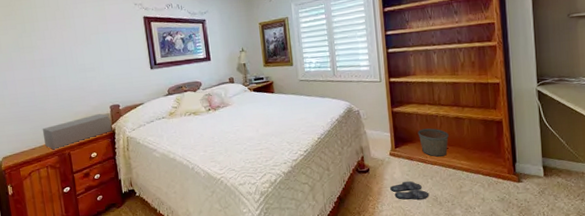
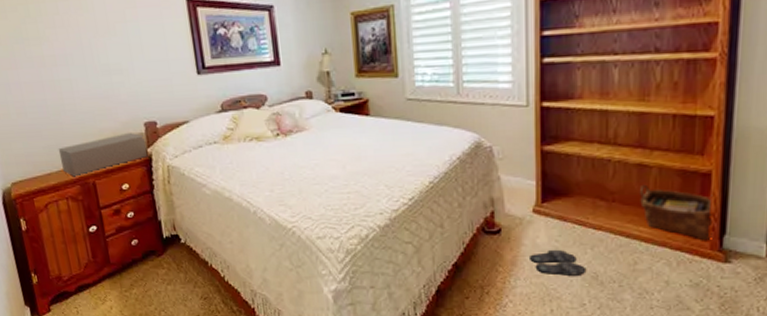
basket: present [417,128,449,157] -> none [577,177,625,219]
woven basket: none [459,131,508,168] -> present [640,184,713,241]

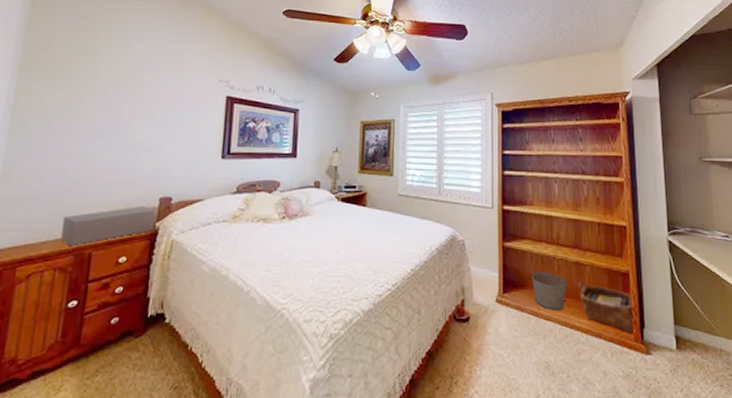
slippers: present [530,249,585,276] -> none [493,338,539,365]
basket: none [577,177,625,219] -> present [531,272,567,310]

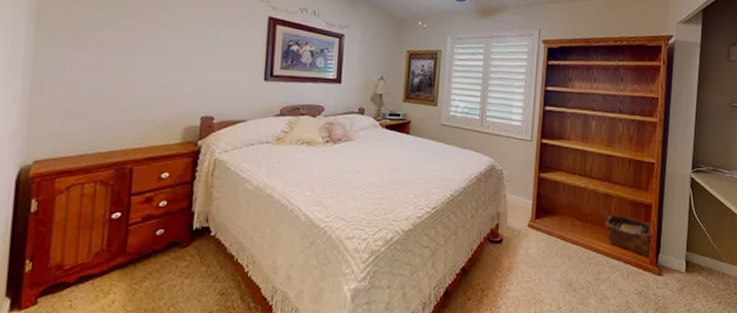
decorative box: present [59,206,157,247] -> none [98,124,199,161]
basket: present [531,272,567,310] -> none [562,201,595,236]

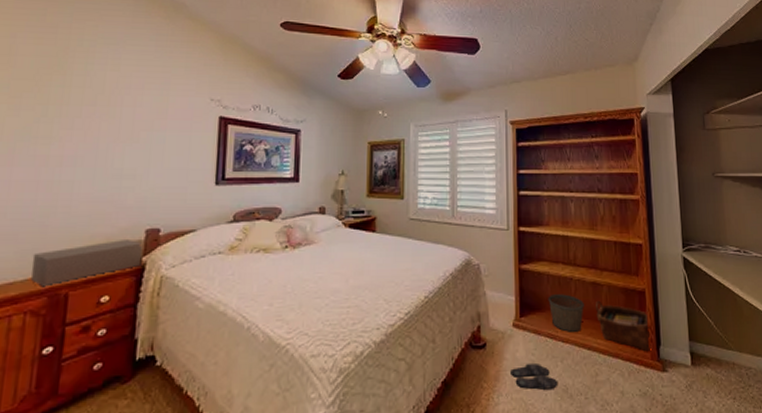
decorative box: none [98,124,199,161] -> present [29,240,143,287]
slippers: none [522,258,563,282] -> present [511,362,557,390]
basket: none [562,201,595,236] -> present [548,294,584,332]

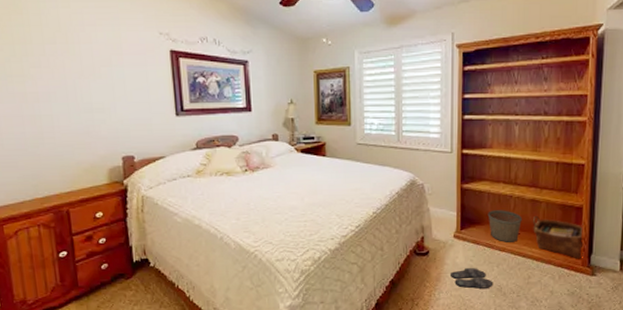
decorative box: present [29,240,143,287] -> none [33,166,124,205]

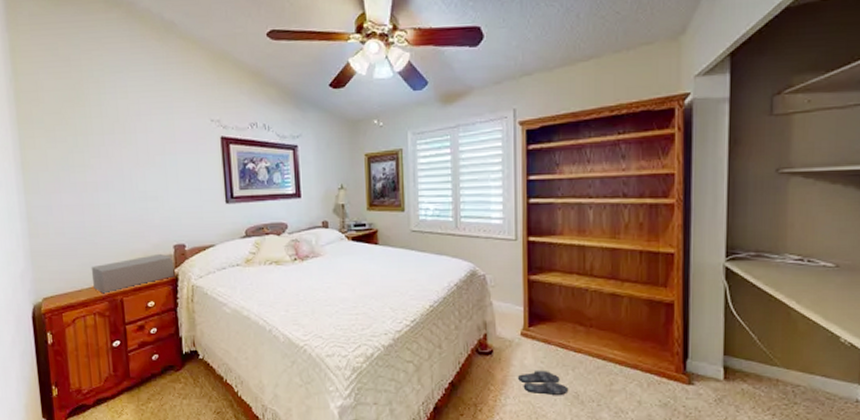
decorative box: none [33,166,124,205] -> present [91,254,175,294]
basket: present [487,210,522,242] -> none [559,305,600,342]
woven basket: present [533,215,584,259] -> none [614,312,677,365]

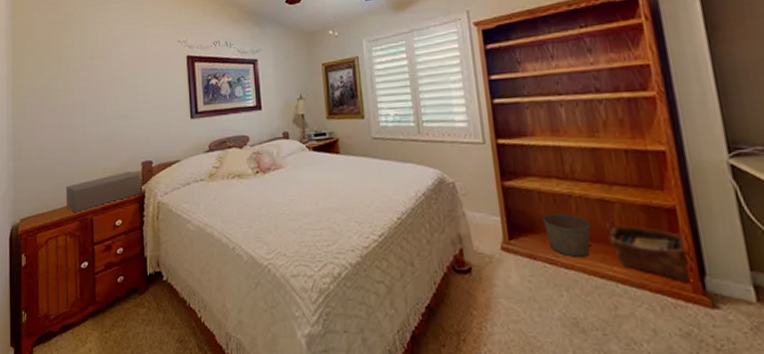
slippers: present [518,370,567,395] -> none [504,290,564,321]
basket: none [559,305,600,342] -> present [541,213,591,257]
woven basket: none [614,312,677,365] -> present [606,220,692,283]

